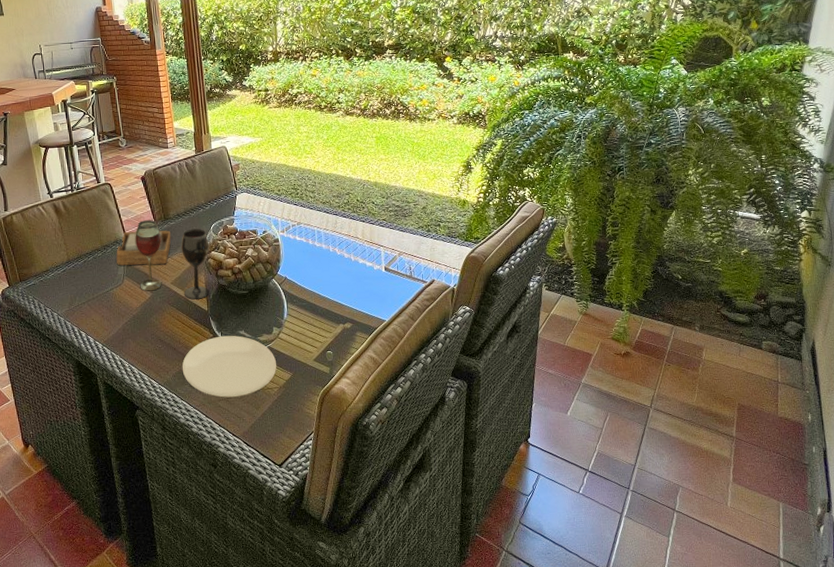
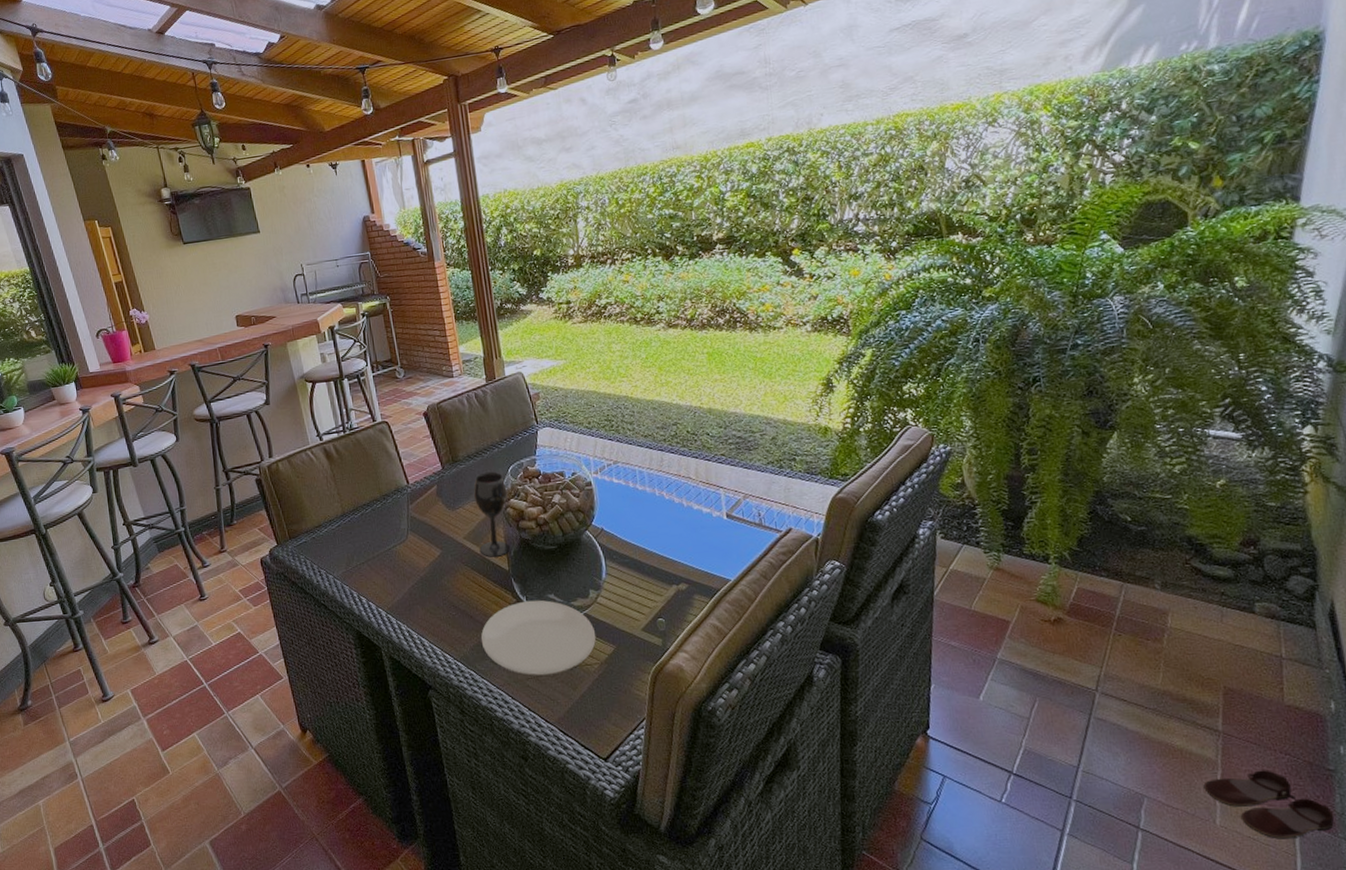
napkin holder: present [116,230,172,266] -> none [398,475,462,519]
wineglass: present [134,220,162,291] -> none [418,463,453,548]
sandal: none [721,465,807,516] -> present [1203,770,1335,839]

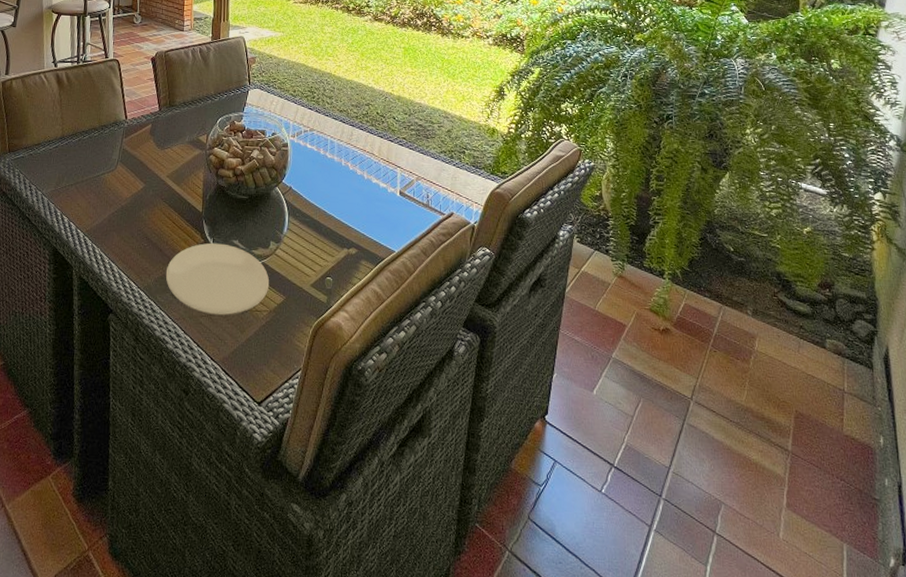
wine glass: present [473,471,510,557] -> none [179,120,213,198]
sandal: present [1203,770,1335,839] -> none [772,491,877,559]

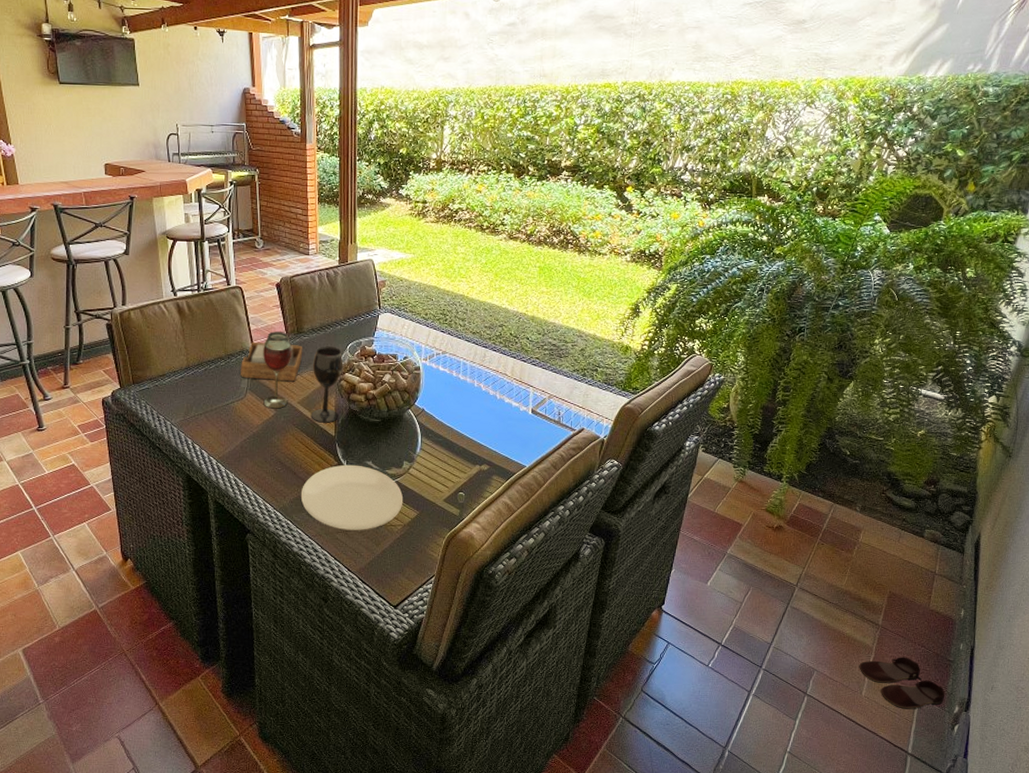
napkin holder: none [113,113,174,155] -> present [241,341,303,382]
wineglass: none [133,104,164,182] -> present [262,331,293,409]
wine glass: none [179,120,213,198] -> present [311,346,344,423]
sandal: none [772,491,877,559] -> present [859,657,946,709]

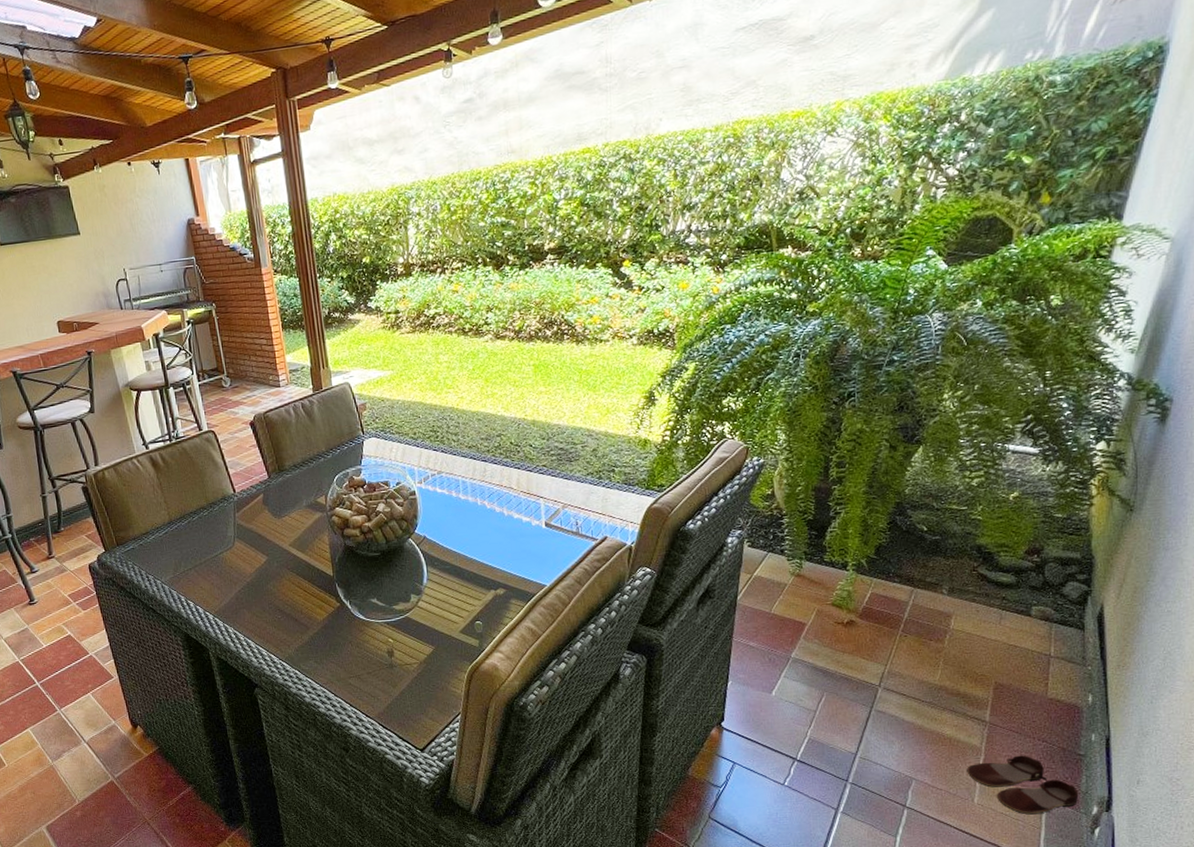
napkin holder: present [241,341,303,382] -> none [224,484,288,526]
wineglass: present [262,331,293,409] -> none [245,472,279,555]
plate: present [300,464,404,531] -> none [305,604,416,675]
wine glass: present [311,346,344,423] -> none [299,481,335,564]

